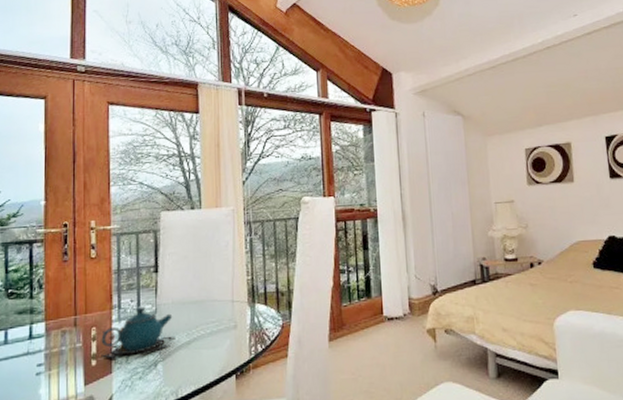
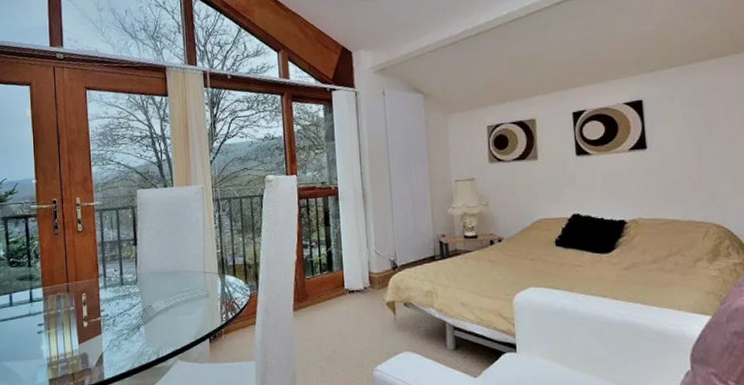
teapot: present [101,306,176,359] -> none [90,276,155,322]

